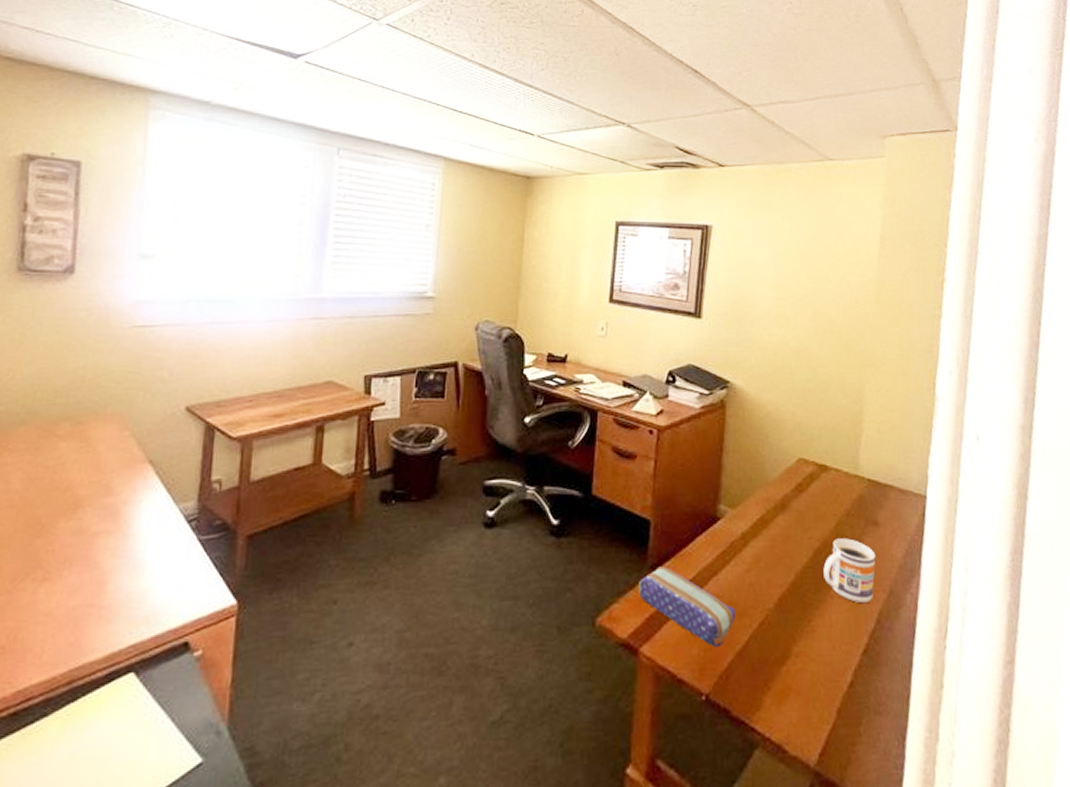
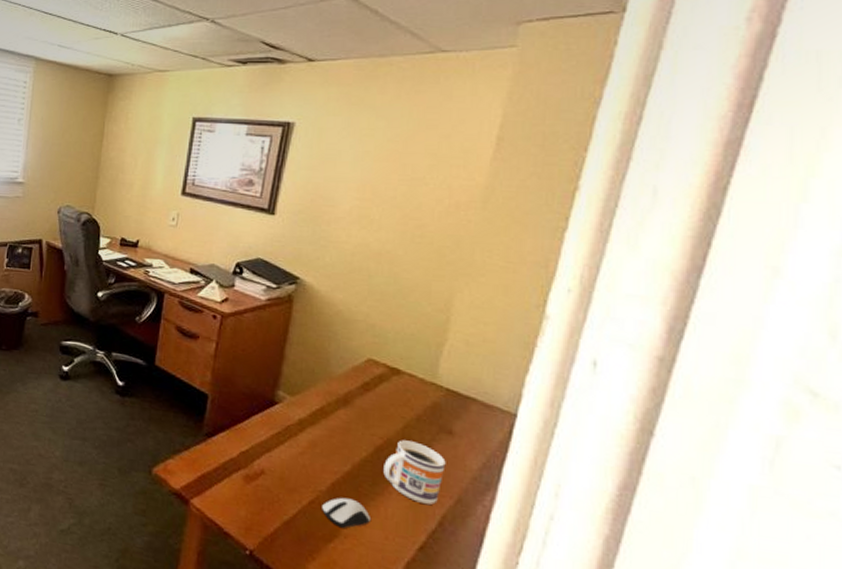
pencil case: present [639,566,736,648] -> none [193,435,286,514]
computer mouse: none [772,611,817,646] -> present [322,497,370,528]

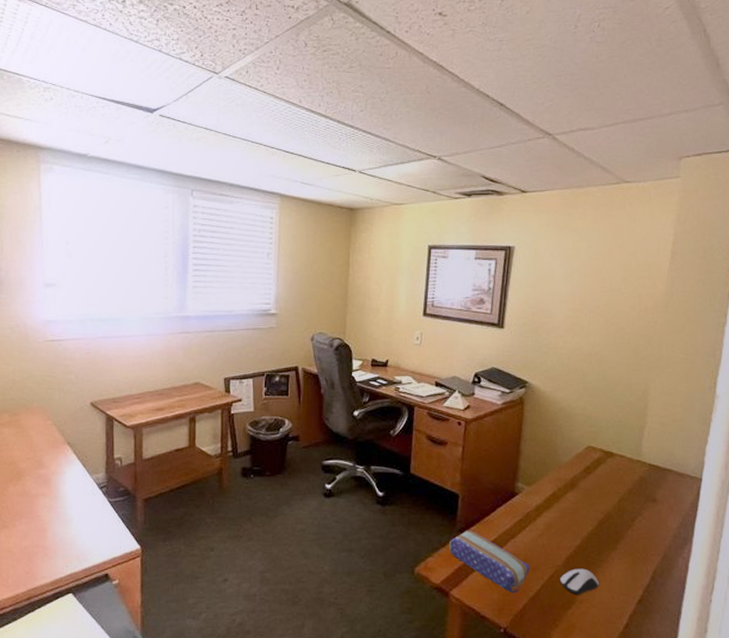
pencil case: none [193,435,286,514] -> present [449,530,530,594]
mug: present [383,440,446,505] -> none [606,512,653,563]

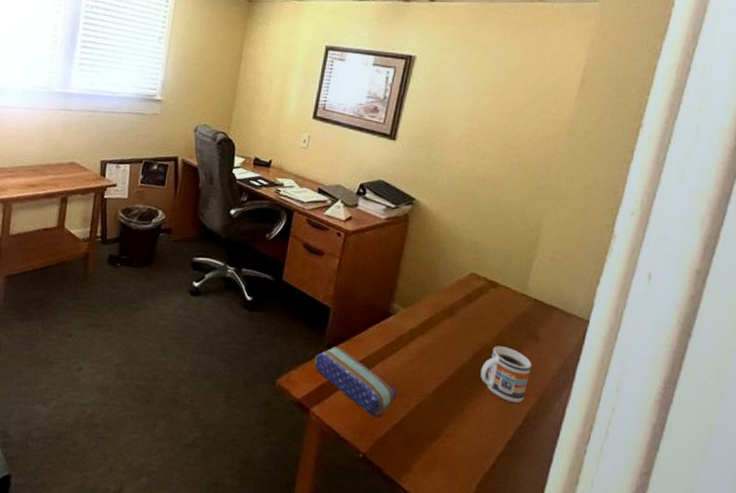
computer mouse: present [560,568,599,595] -> none [427,400,468,428]
mug: none [606,512,653,563] -> present [480,346,532,403]

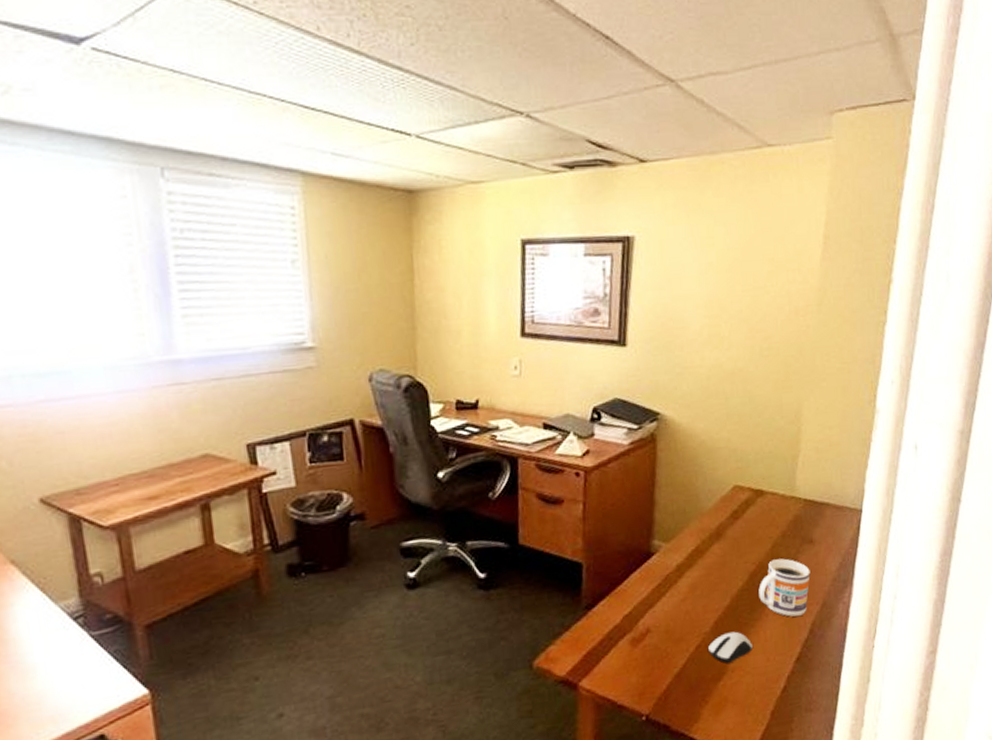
pencil case: present [315,346,397,419] -> none [574,605,673,674]
computer mouse: none [427,400,468,428] -> present [708,631,753,664]

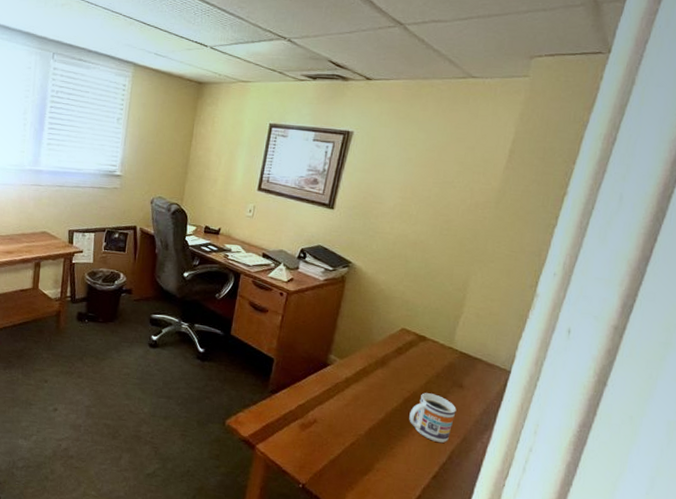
computer mouse: present [708,631,753,664] -> none [360,439,397,464]

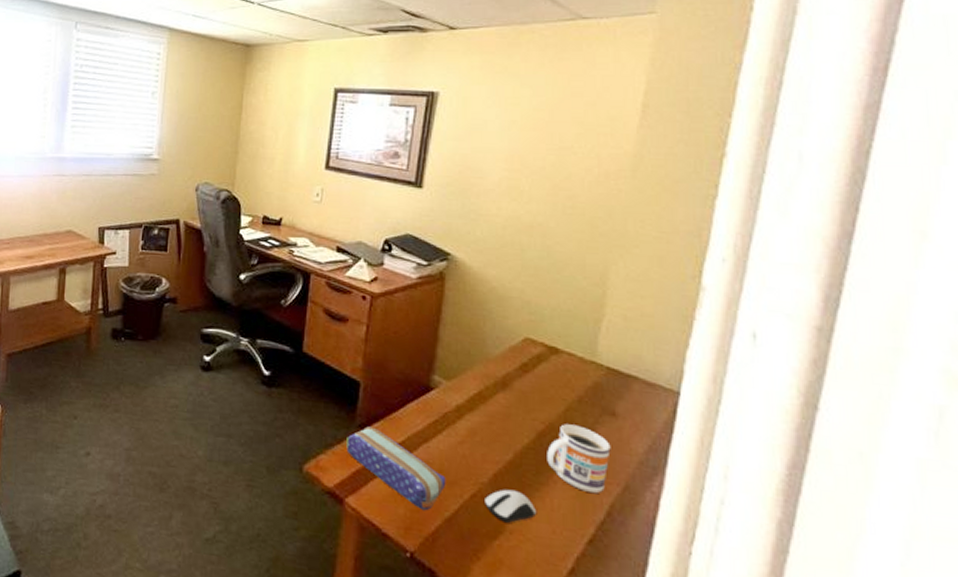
pencil case: none [260,392,334,455] -> present [346,426,446,511]
computer mouse: none [360,439,397,464] -> present [485,489,536,523]

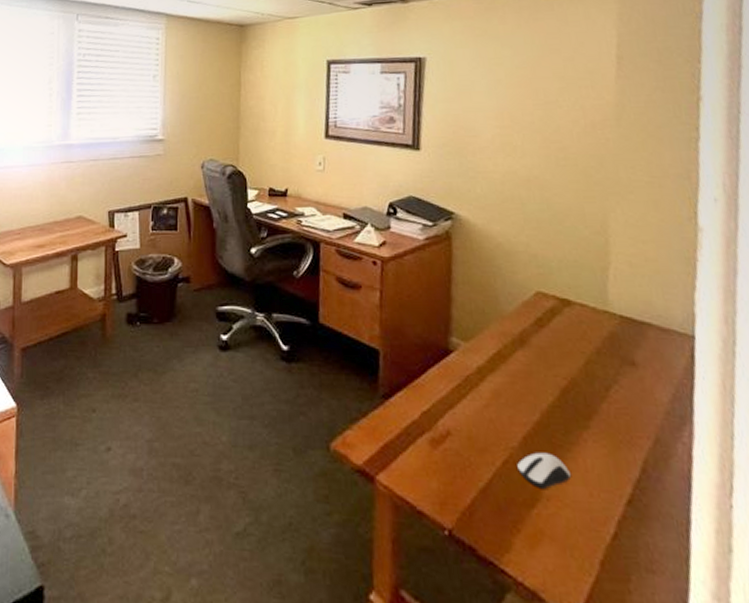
pencil case: present [346,426,446,511] -> none [371,396,477,483]
mug: present [547,424,611,493] -> none [573,378,636,449]

